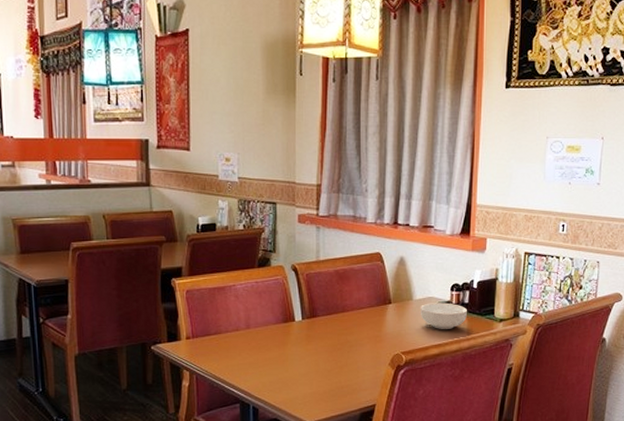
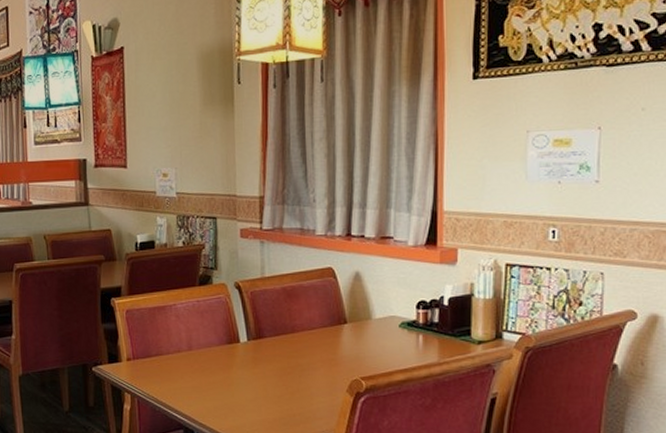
cereal bowl: present [421,302,468,329] -> none [381,322,438,352]

